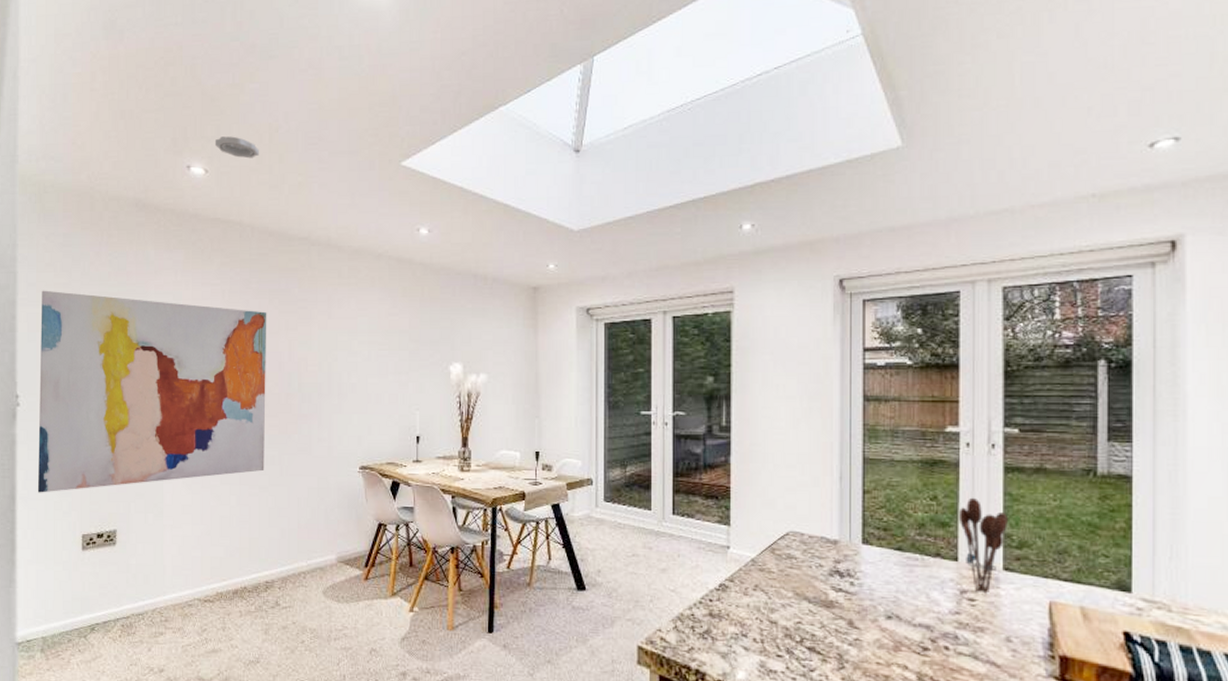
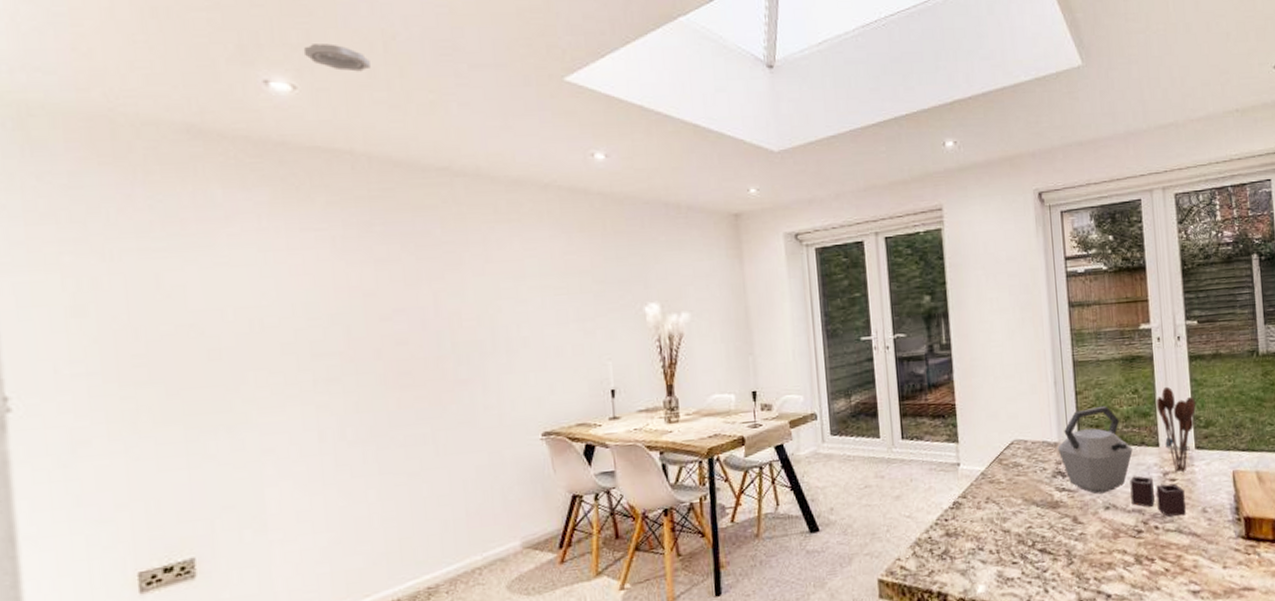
wall art: present [37,290,267,493] -> none [36,249,413,527]
kettle: none [837,508,985,641] -> present [1057,405,1186,517]

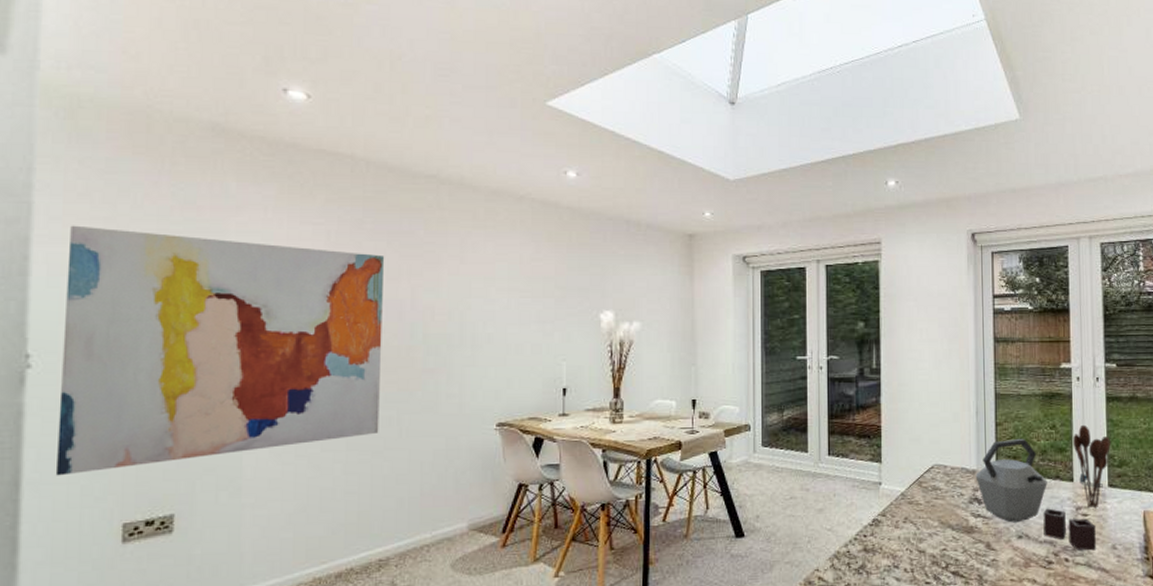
wall art: none [36,249,413,527] -> present [55,225,385,476]
smoke detector: present [303,43,371,72] -> none [320,59,377,86]

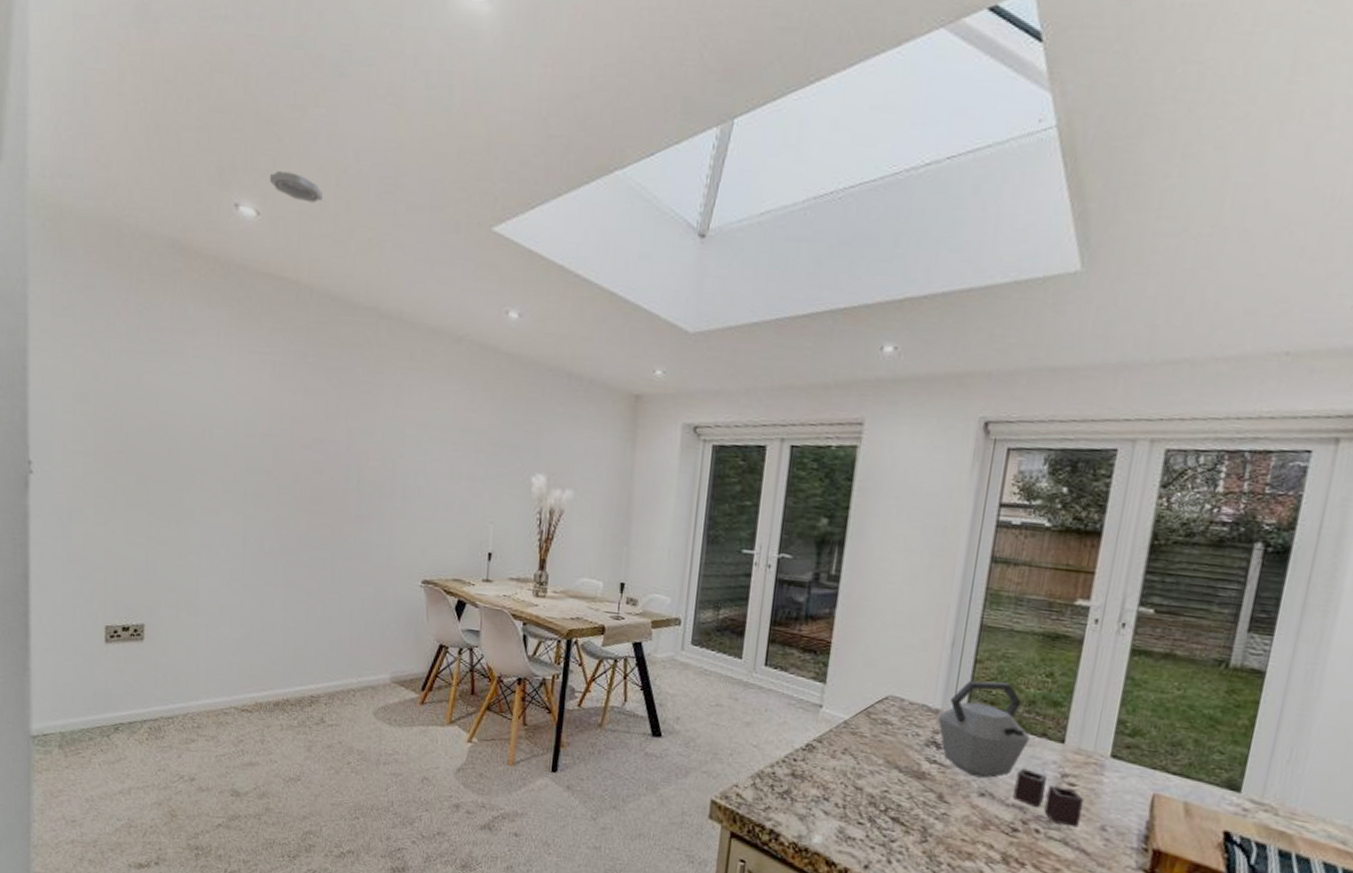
wall art: present [55,225,385,476] -> none [54,339,325,576]
smoke detector: none [320,59,377,86] -> present [269,171,323,203]
utensil holder: present [1072,424,1111,510] -> none [1072,677,1127,781]

